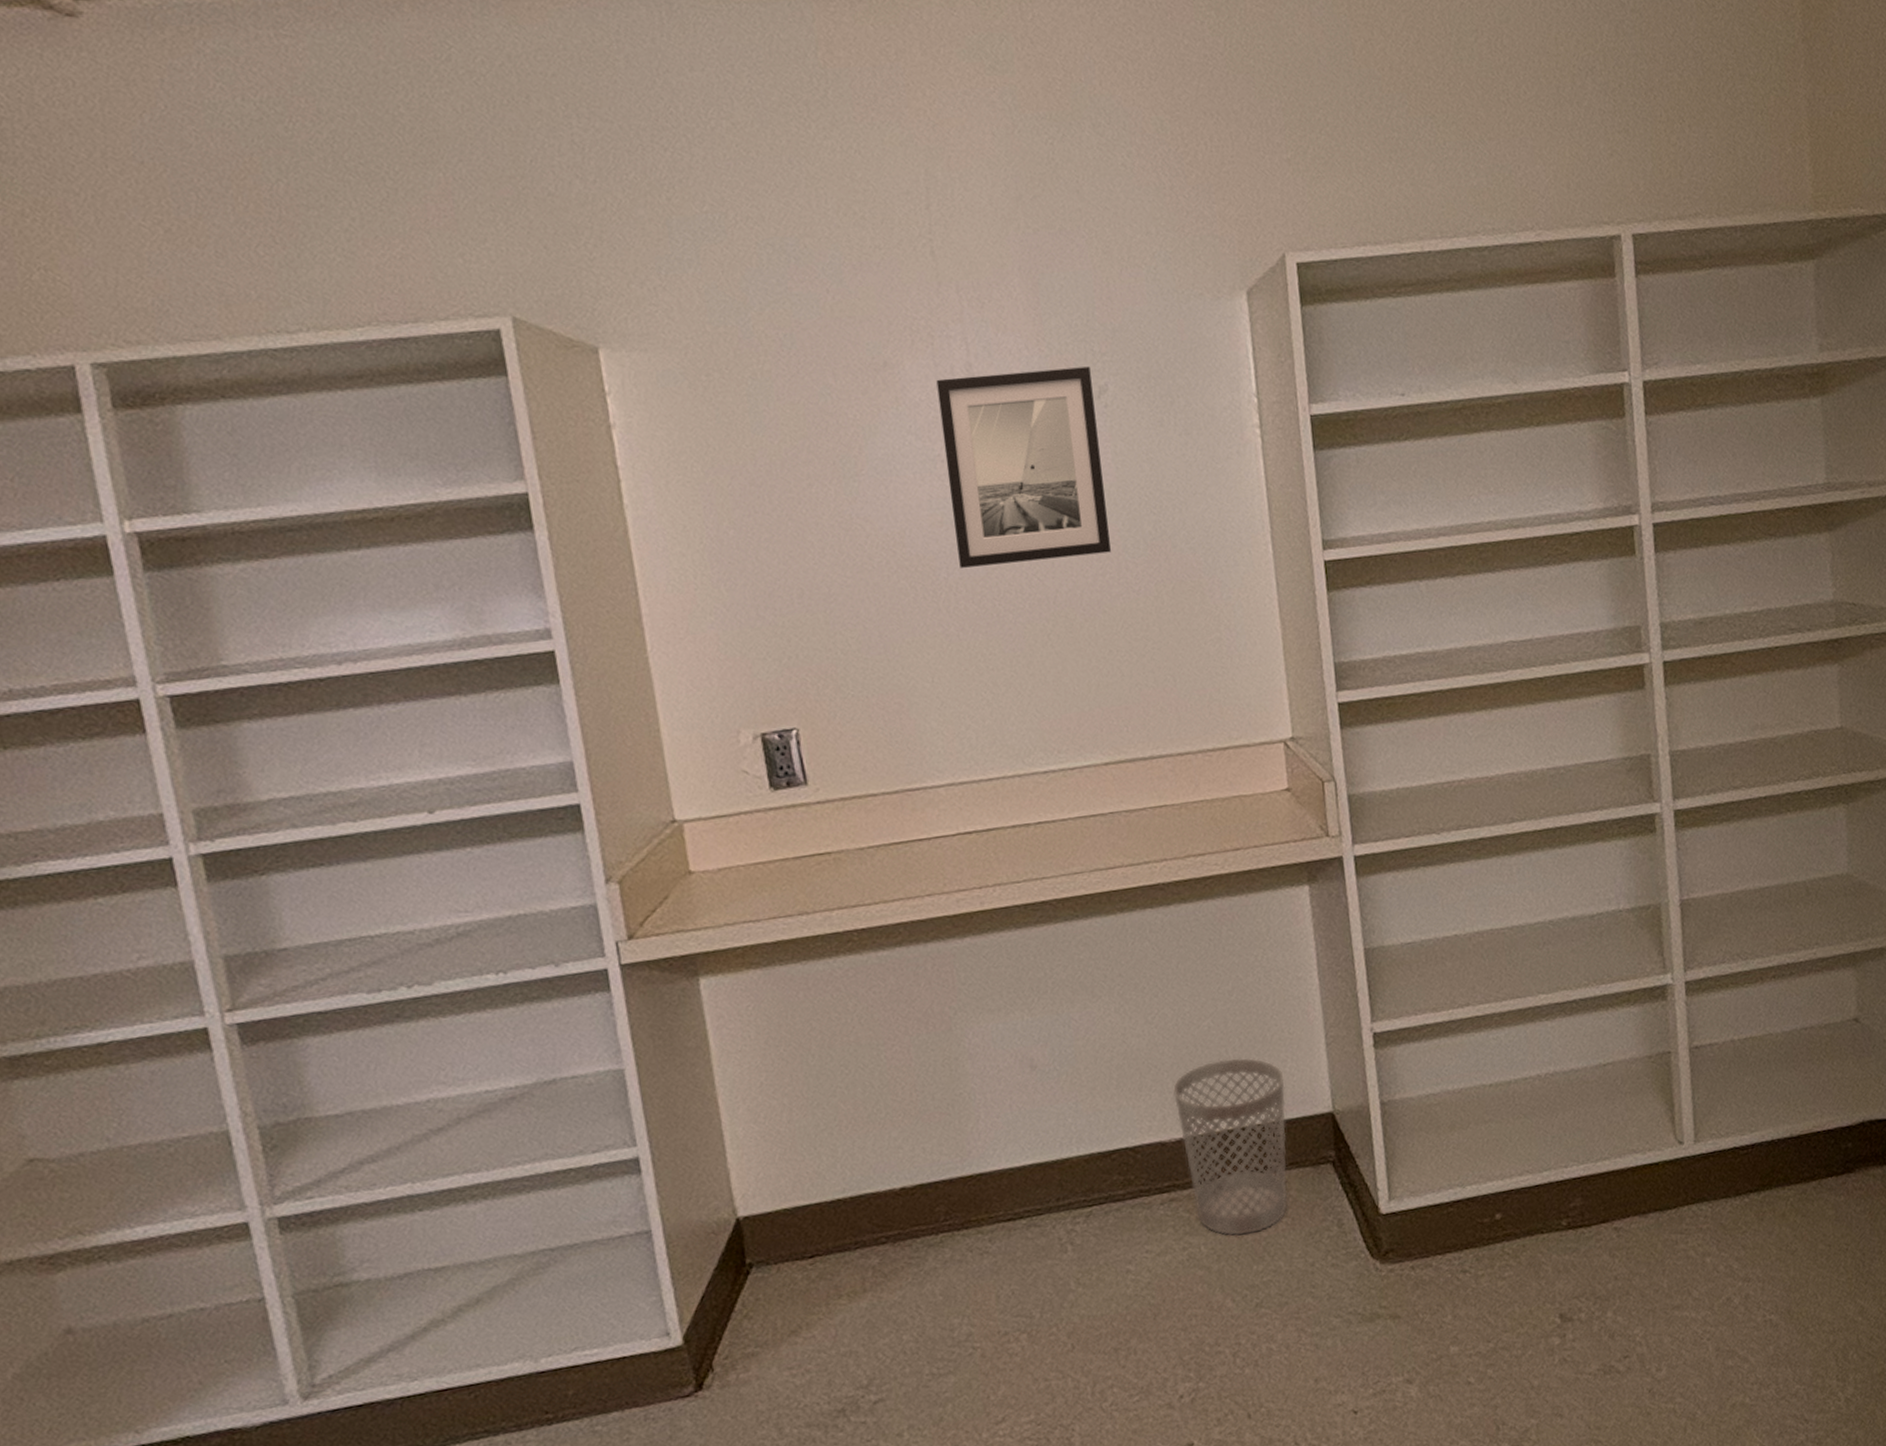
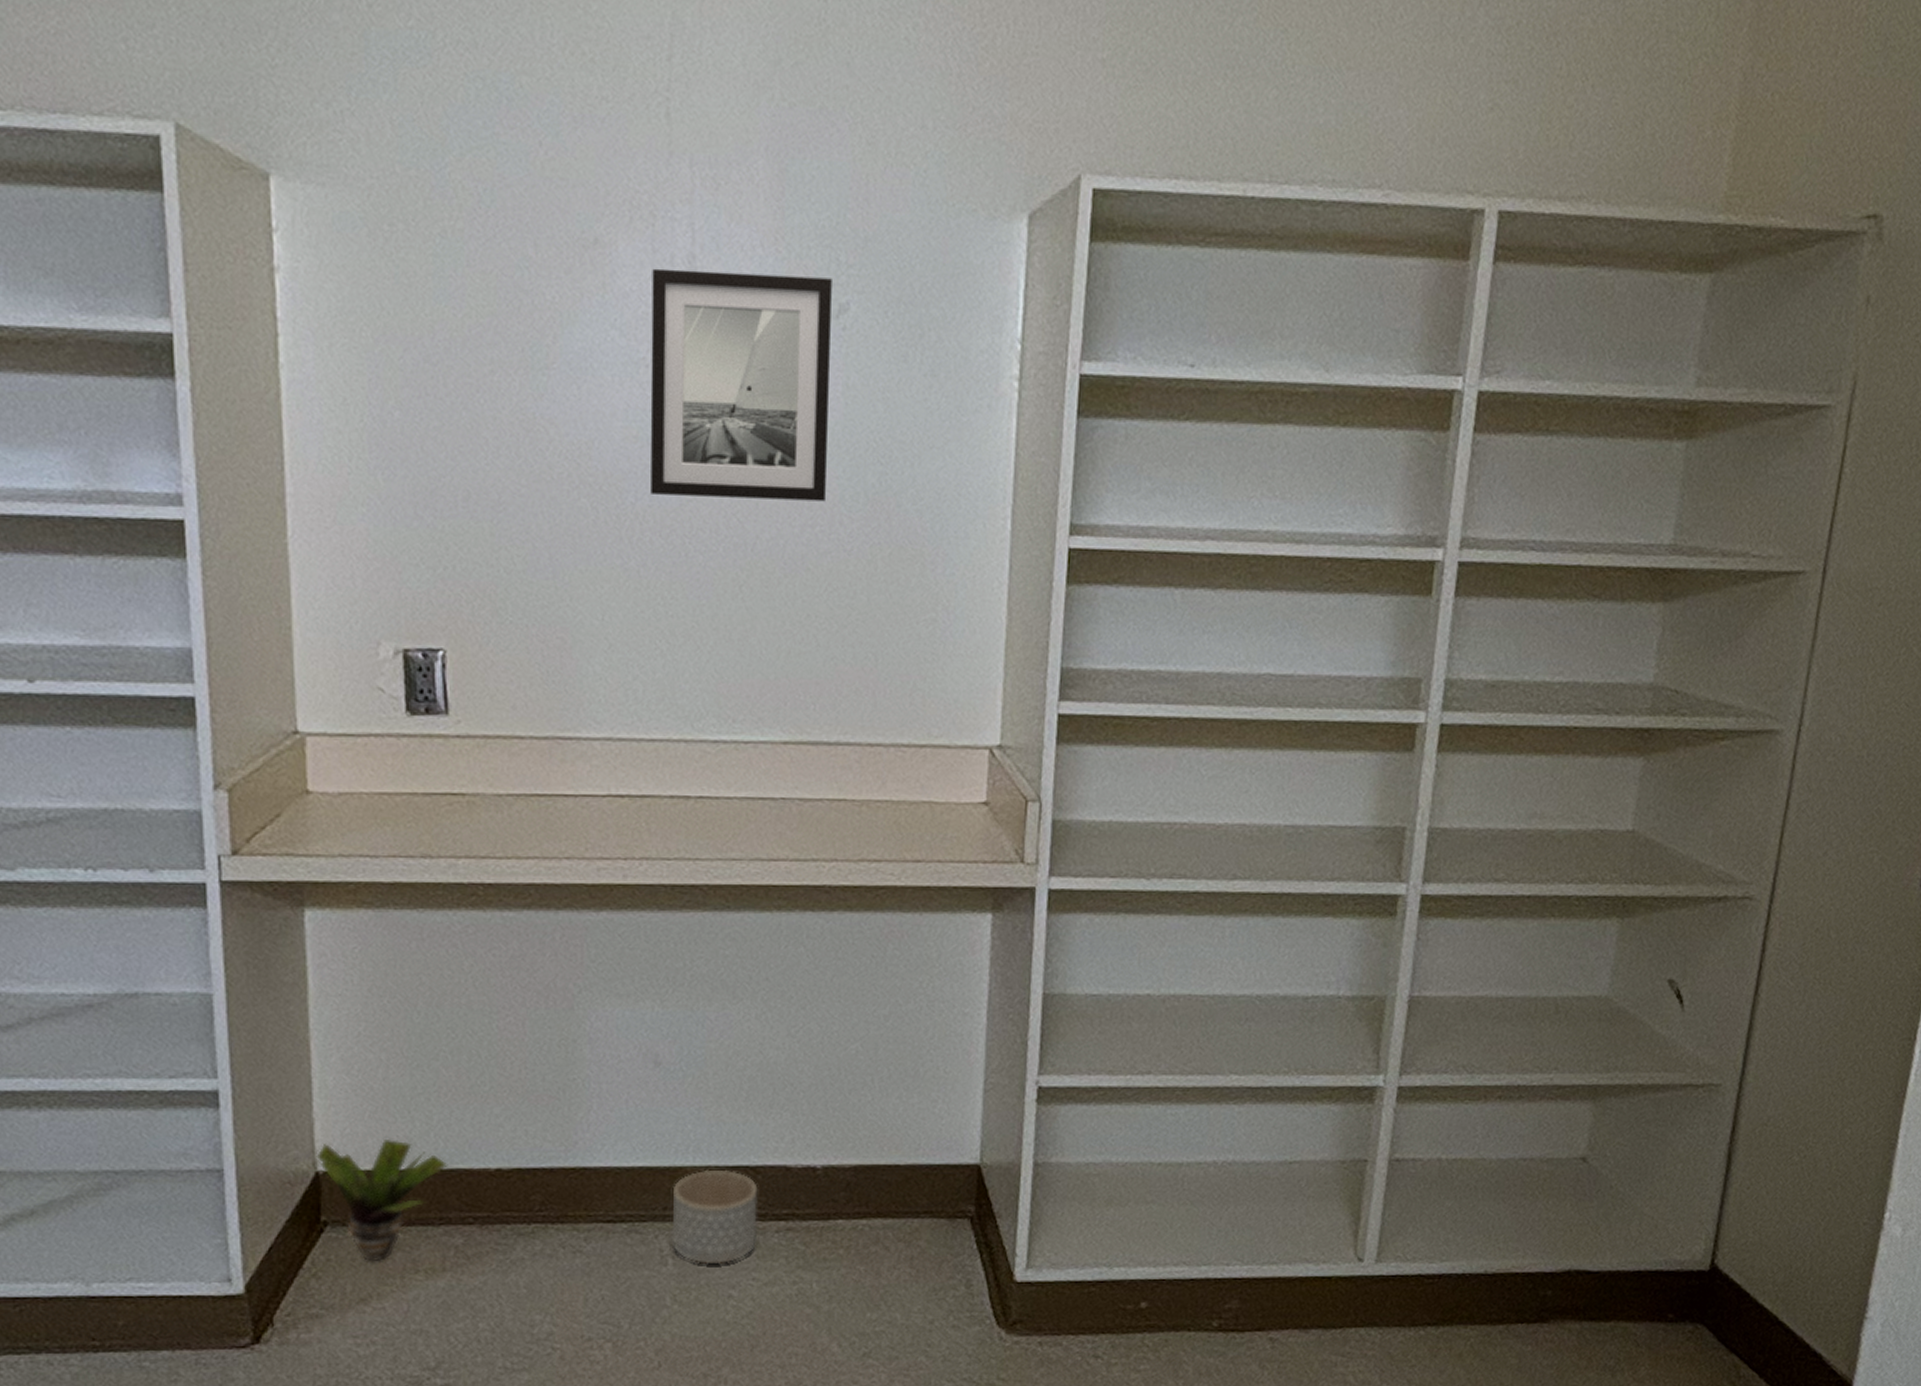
potted plant: none [734,1176,857,1295] -> present [316,1138,448,1262]
planter: none [1062,1154,1145,1246] -> present [671,1169,758,1265]
wastebasket: present [1173,1057,1288,1236] -> none [807,1088,932,1279]

